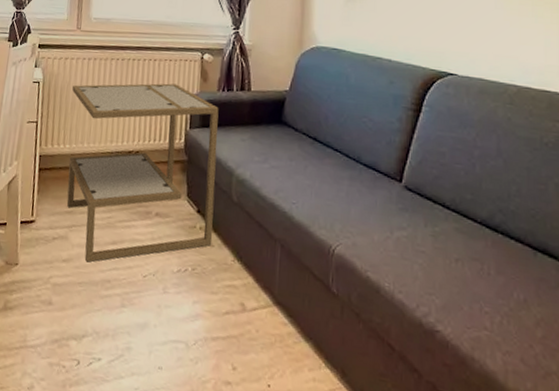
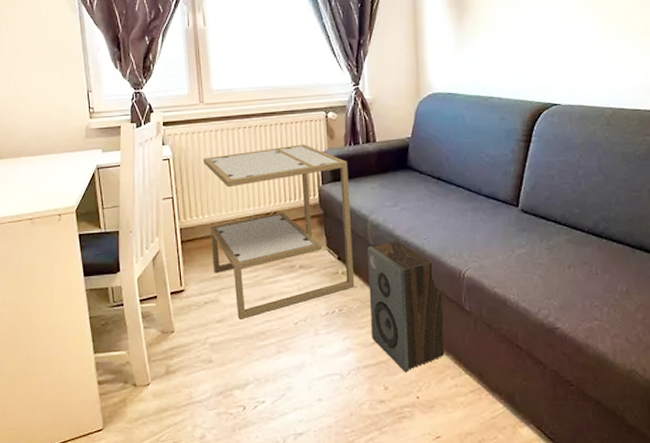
speaker: none [224,200,309,353] -> present [367,240,445,371]

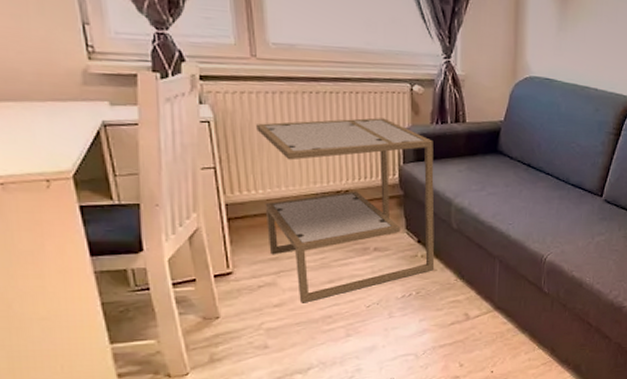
speaker: present [367,240,445,371] -> none [449,224,524,349]

